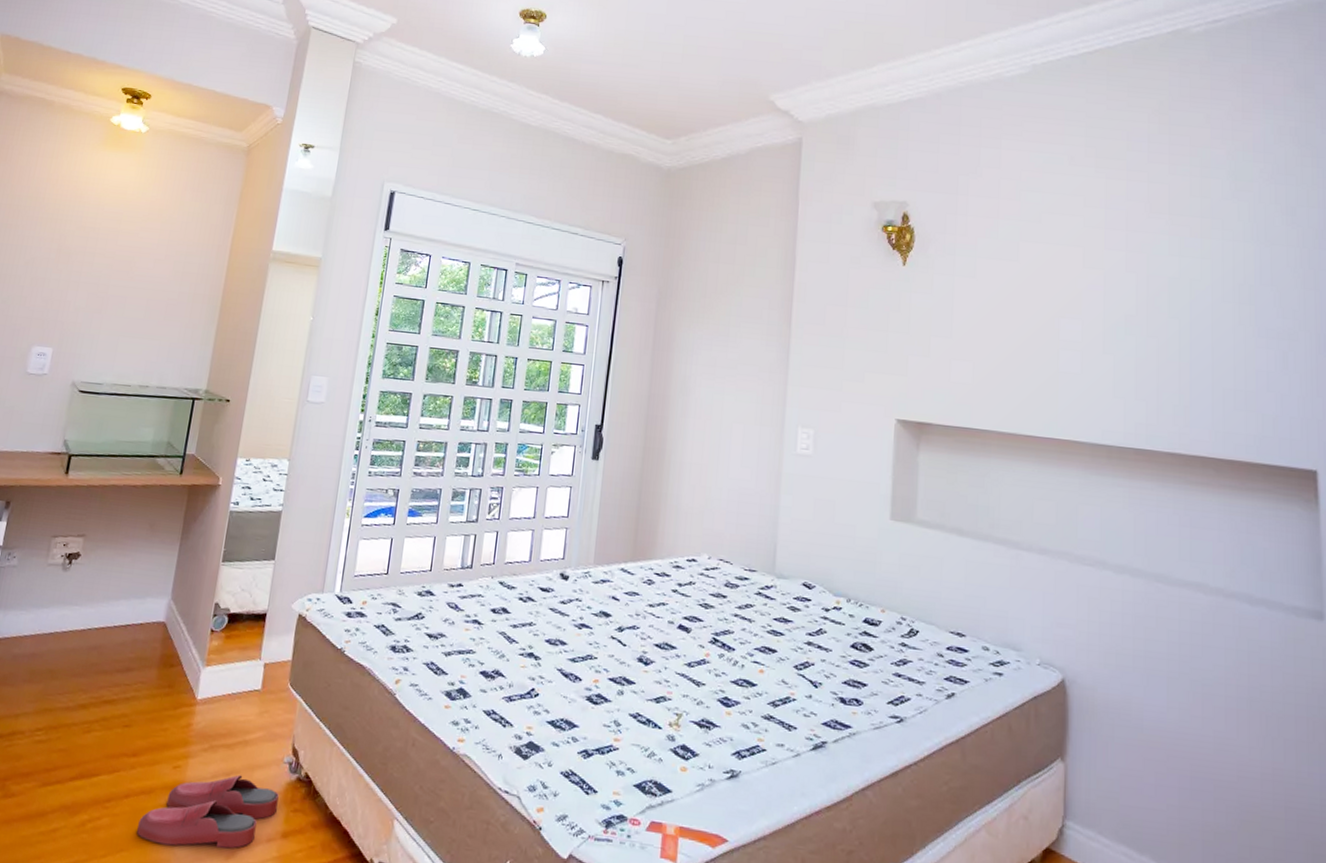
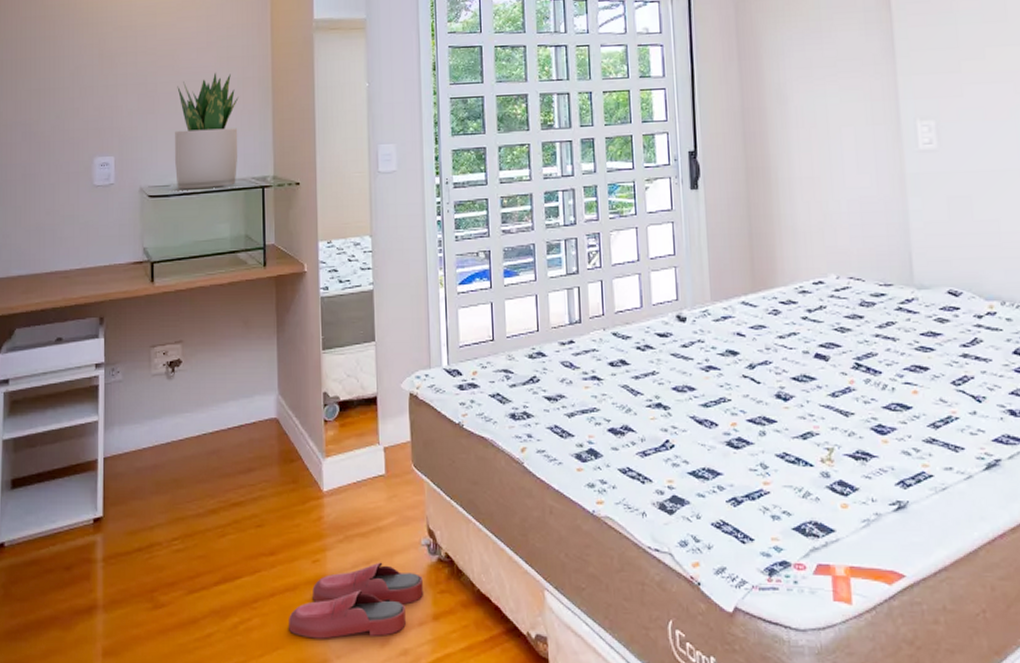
planter: none [109,284,187,393] -> present [175,72,239,190]

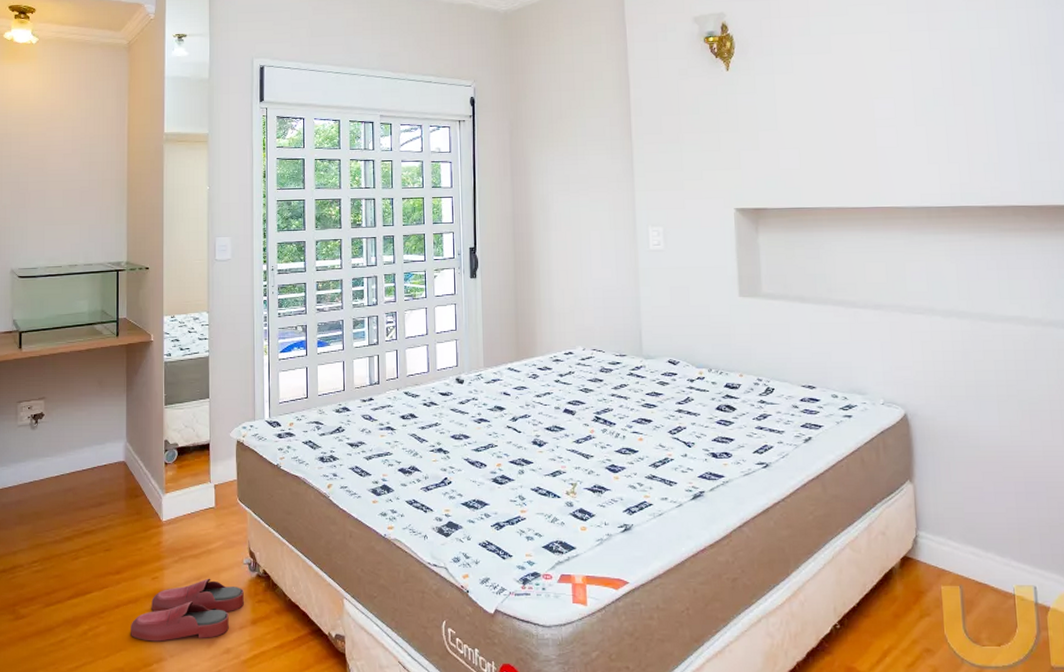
planter: present [175,72,239,190] -> none [42,174,99,272]

